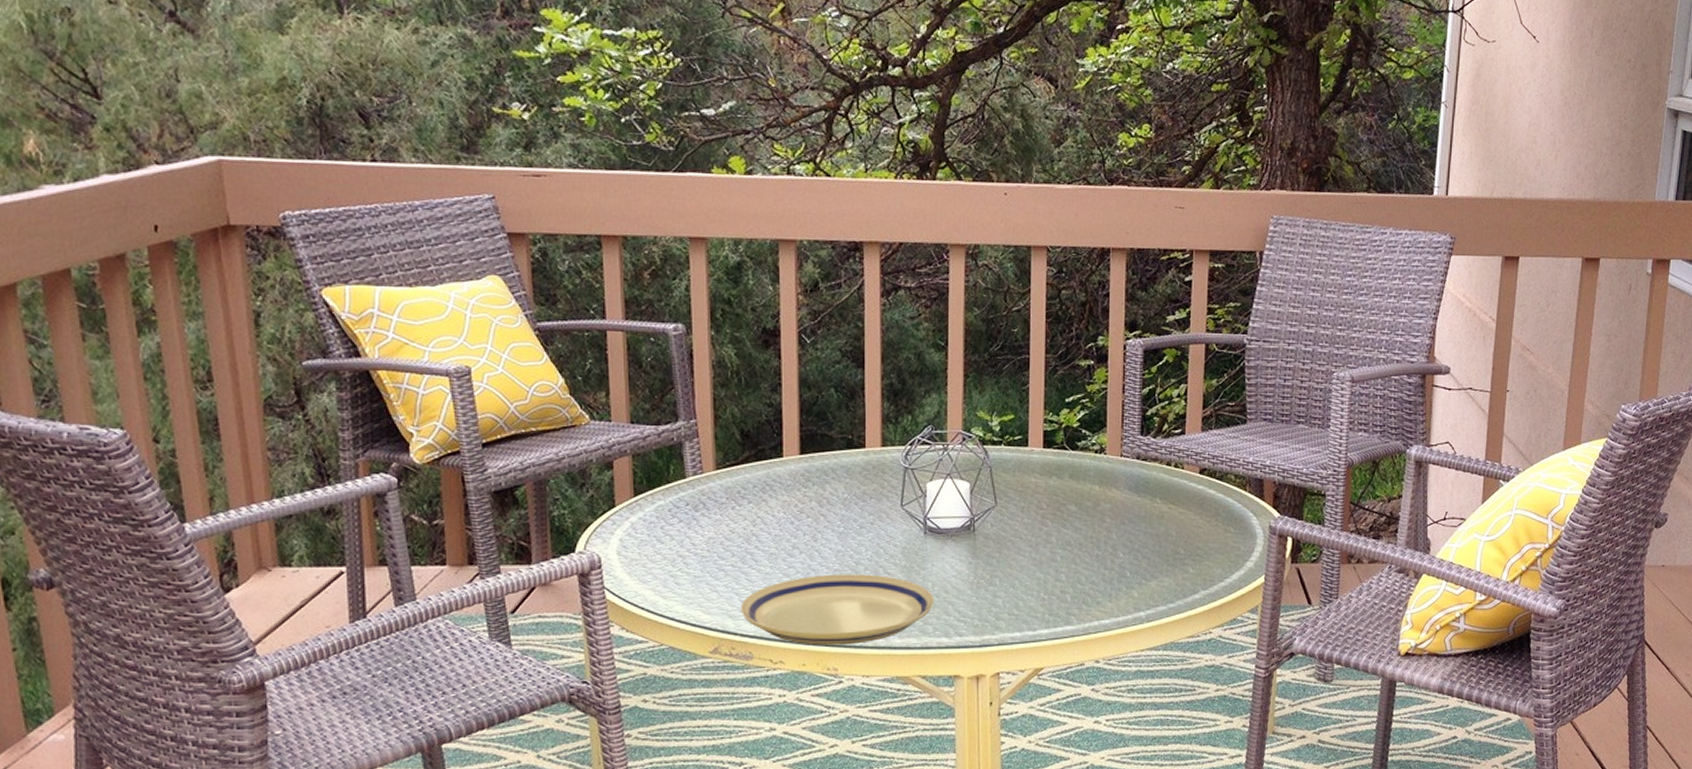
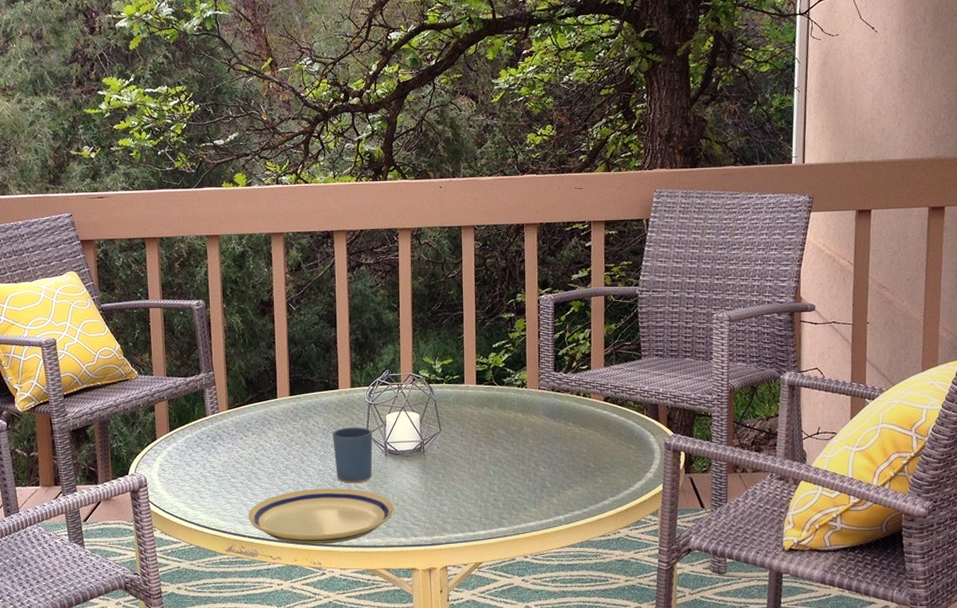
mug: none [856,497,908,569] -> present [333,427,373,483]

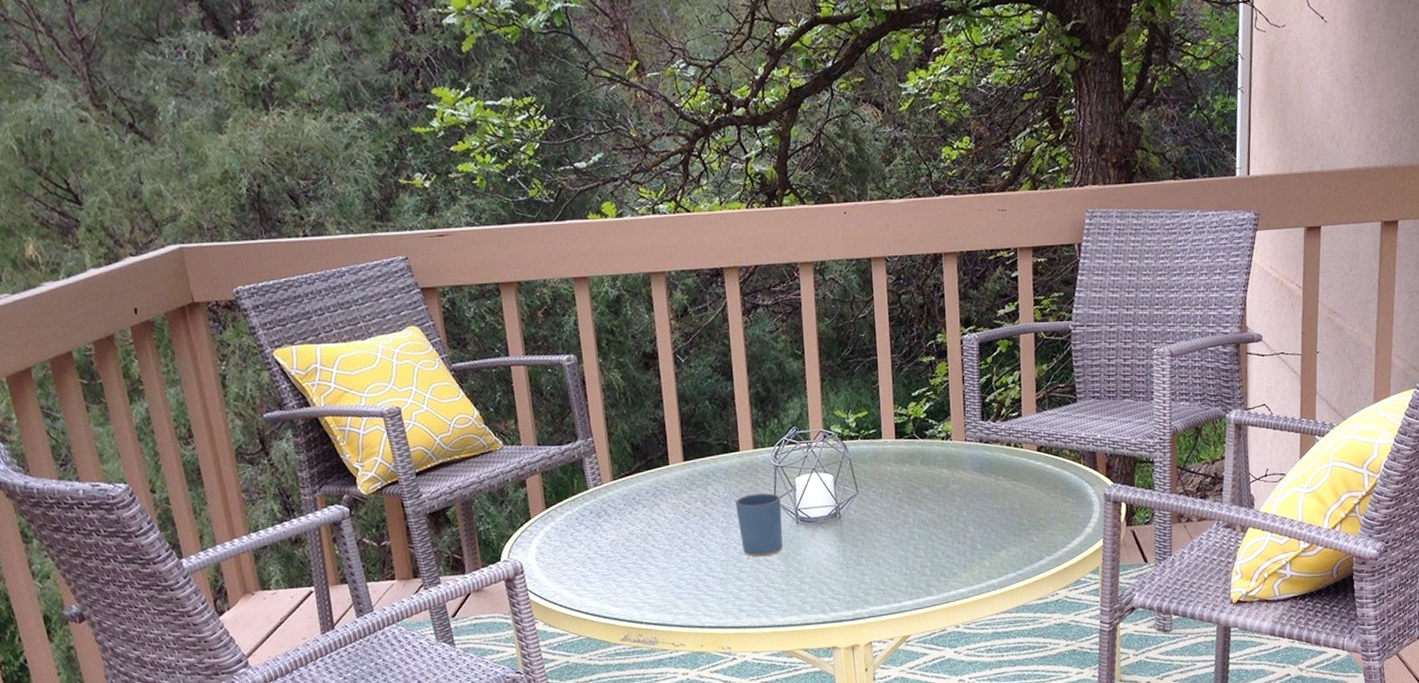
plate: present [248,488,394,545] -> none [643,562,810,628]

